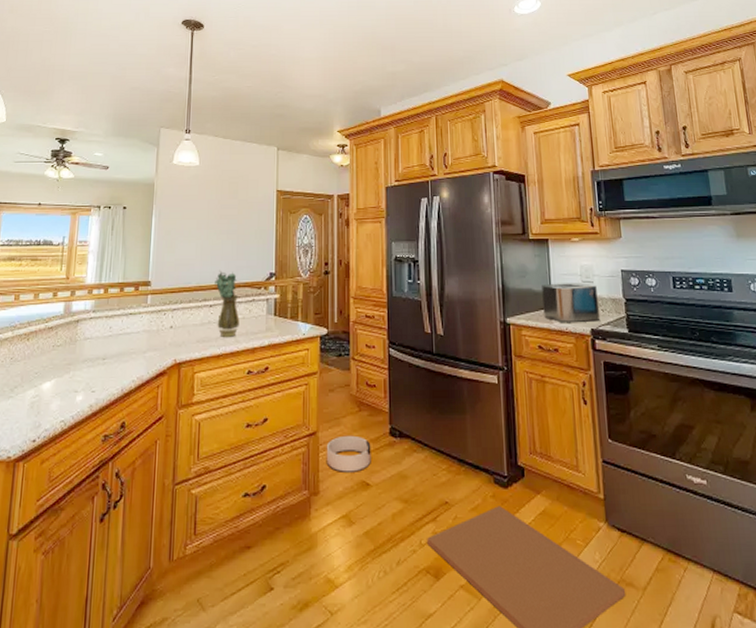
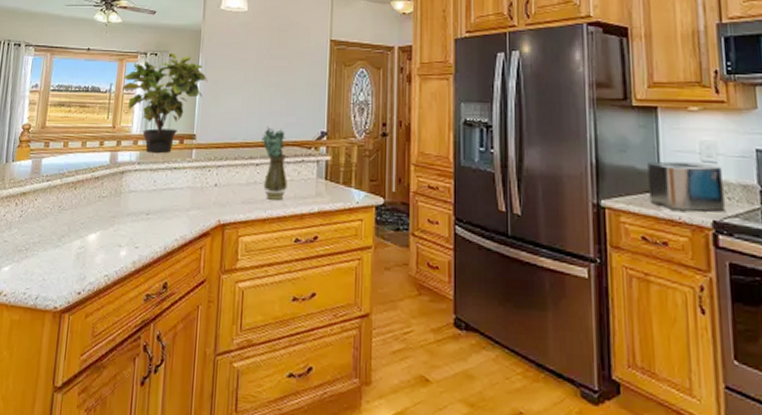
potted plant: none [75,205,162,301] -> present [122,52,208,154]
pet bowl: present [326,435,371,472] -> none [380,321,432,365]

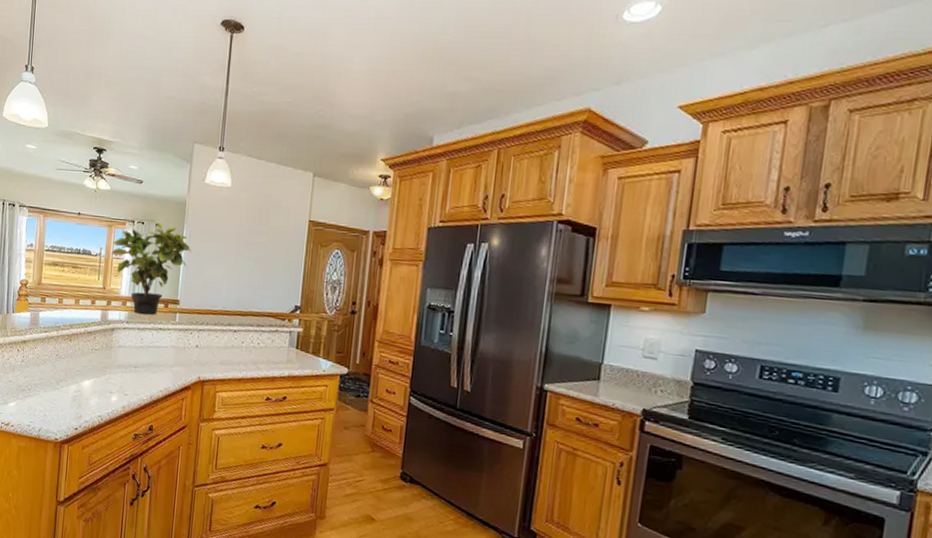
vase: present [262,126,288,200] -> none [240,297,262,364]
toaster: present [647,161,726,213] -> none [589,353,661,401]

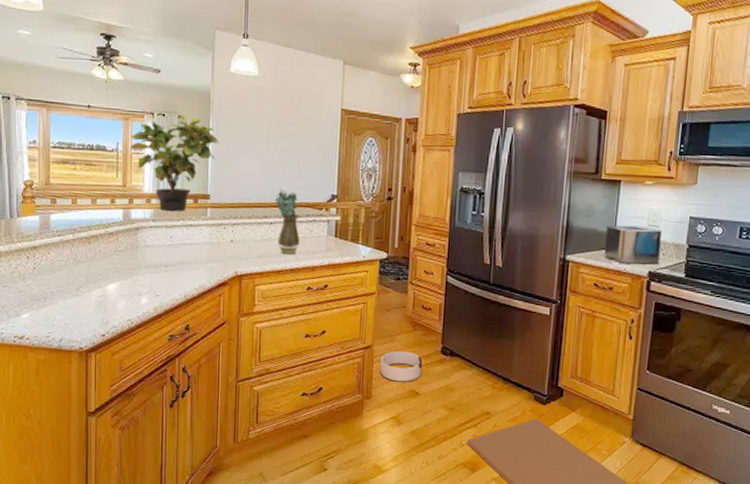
vase: none [240,297,262,364] -> present [275,188,300,255]
pet bowl: none [334,471,380,507] -> present [379,350,423,382]
toaster: none [589,353,661,401] -> present [604,224,662,265]

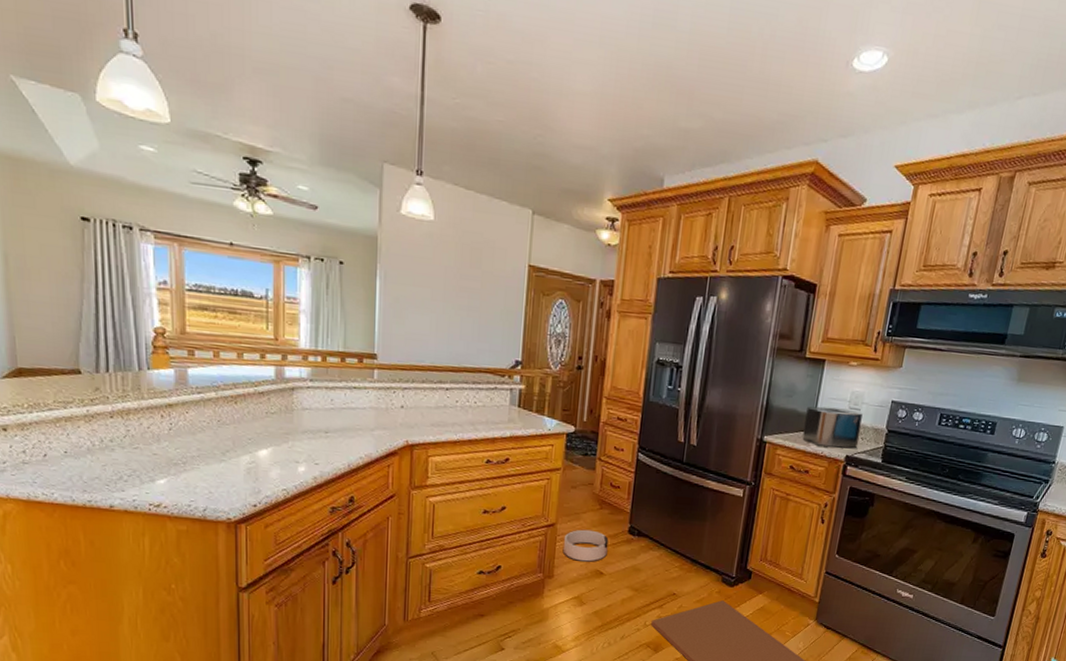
potted plant: present [129,114,220,212] -> none [281,259,389,372]
vase: present [275,188,300,255] -> none [452,351,480,424]

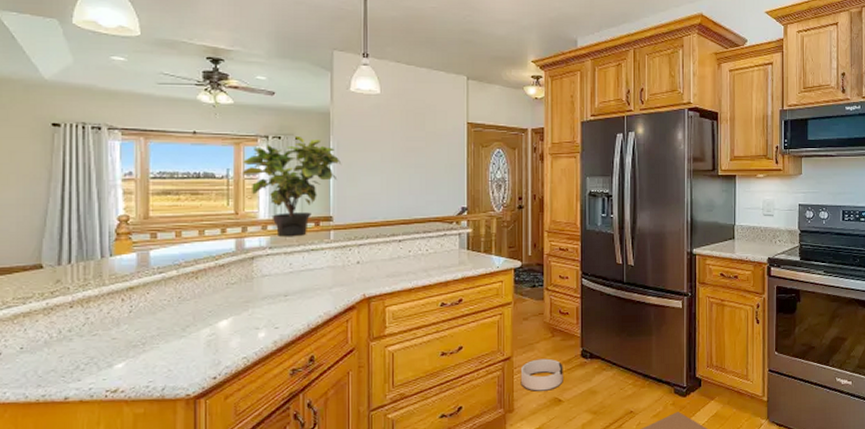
potted plant: none [281,259,389,372] -> present [241,135,342,238]
toaster: present [802,406,863,449] -> none [727,216,777,253]

